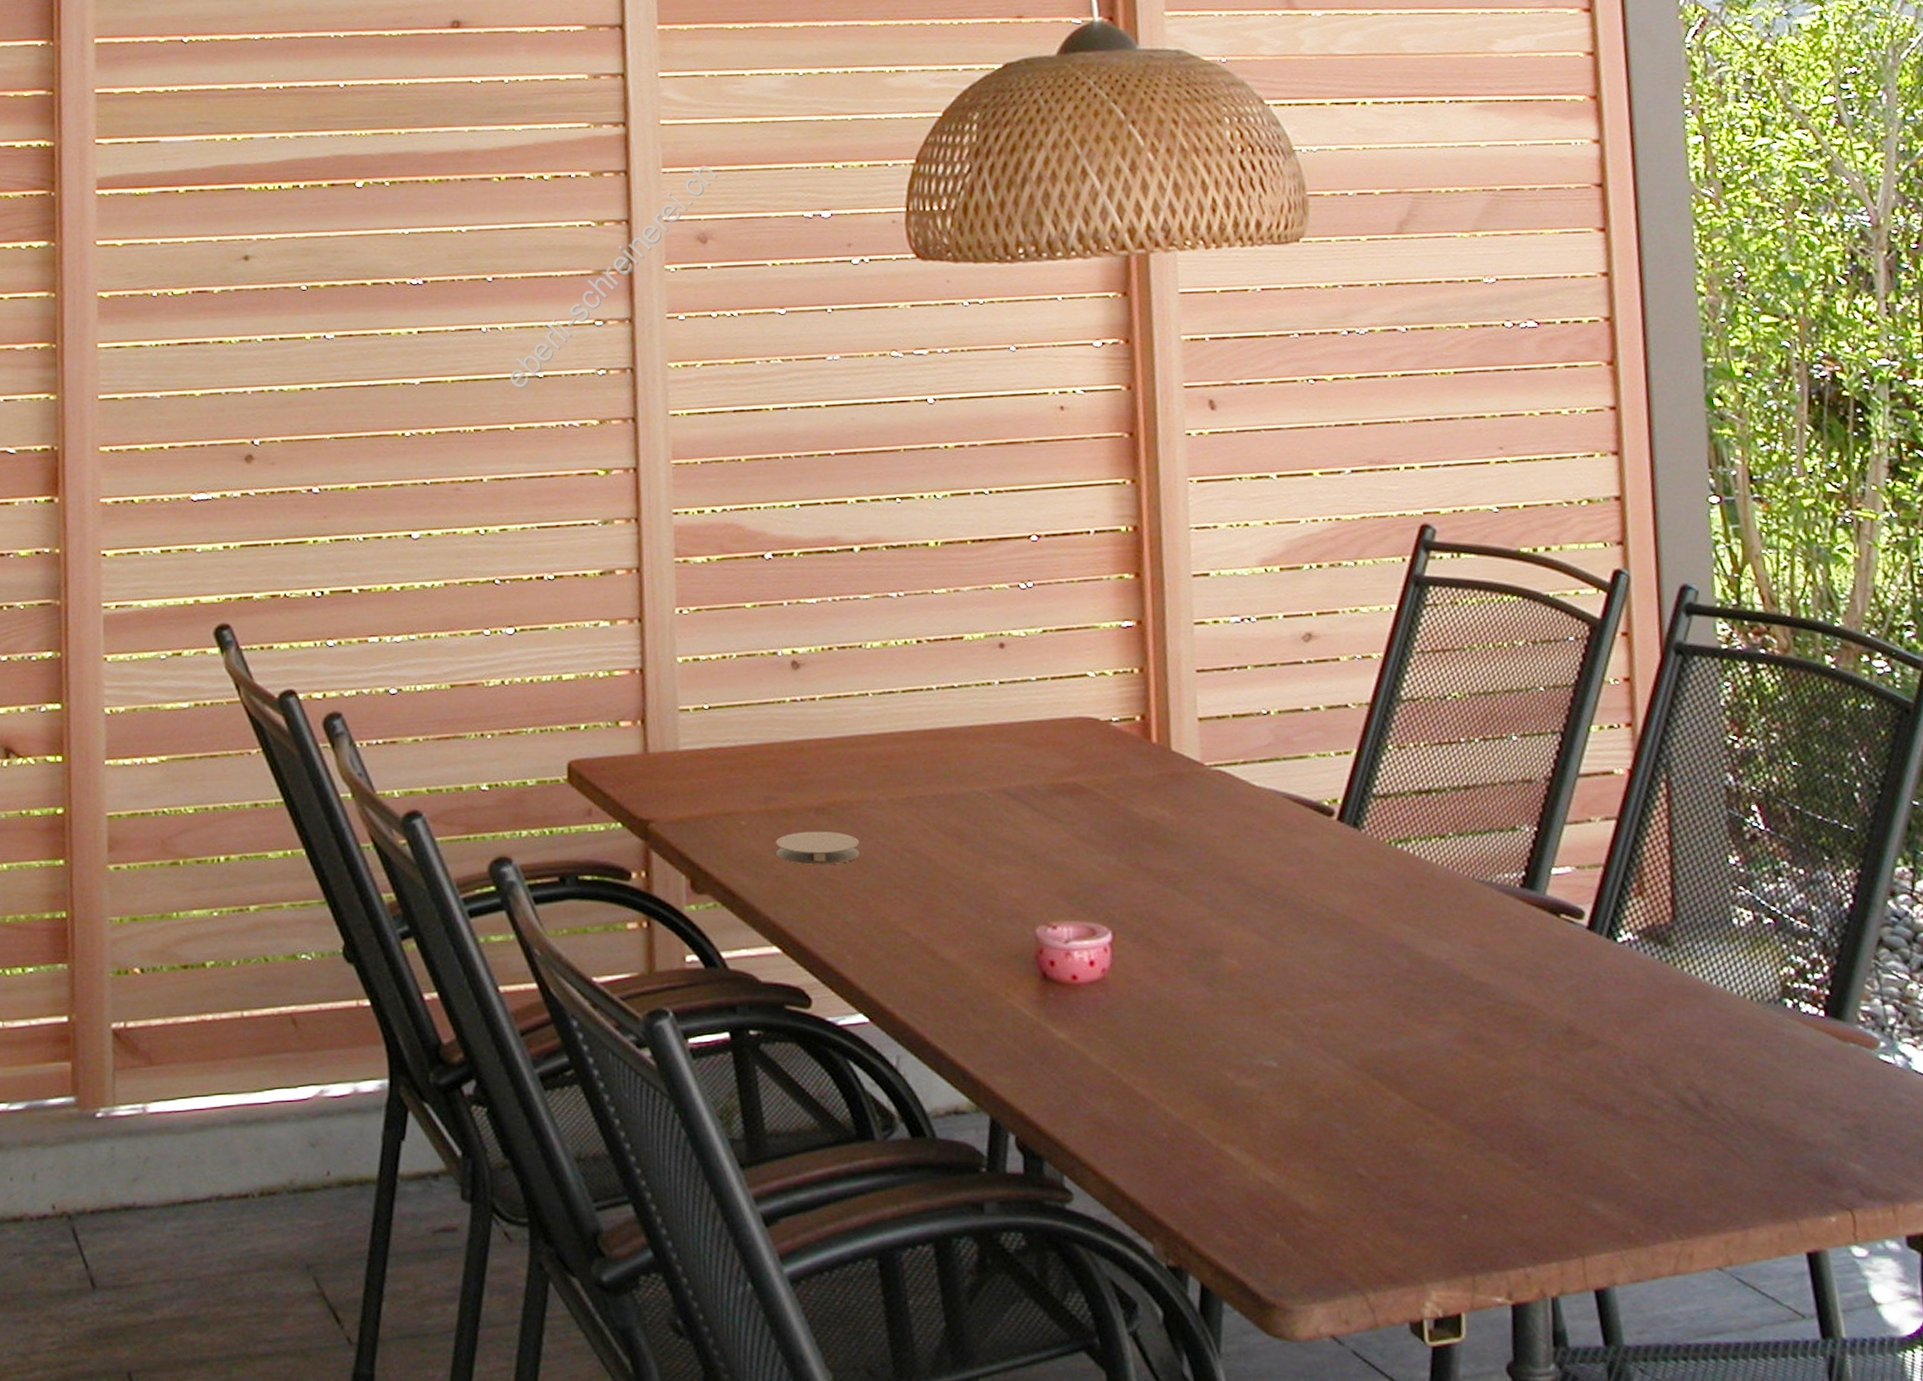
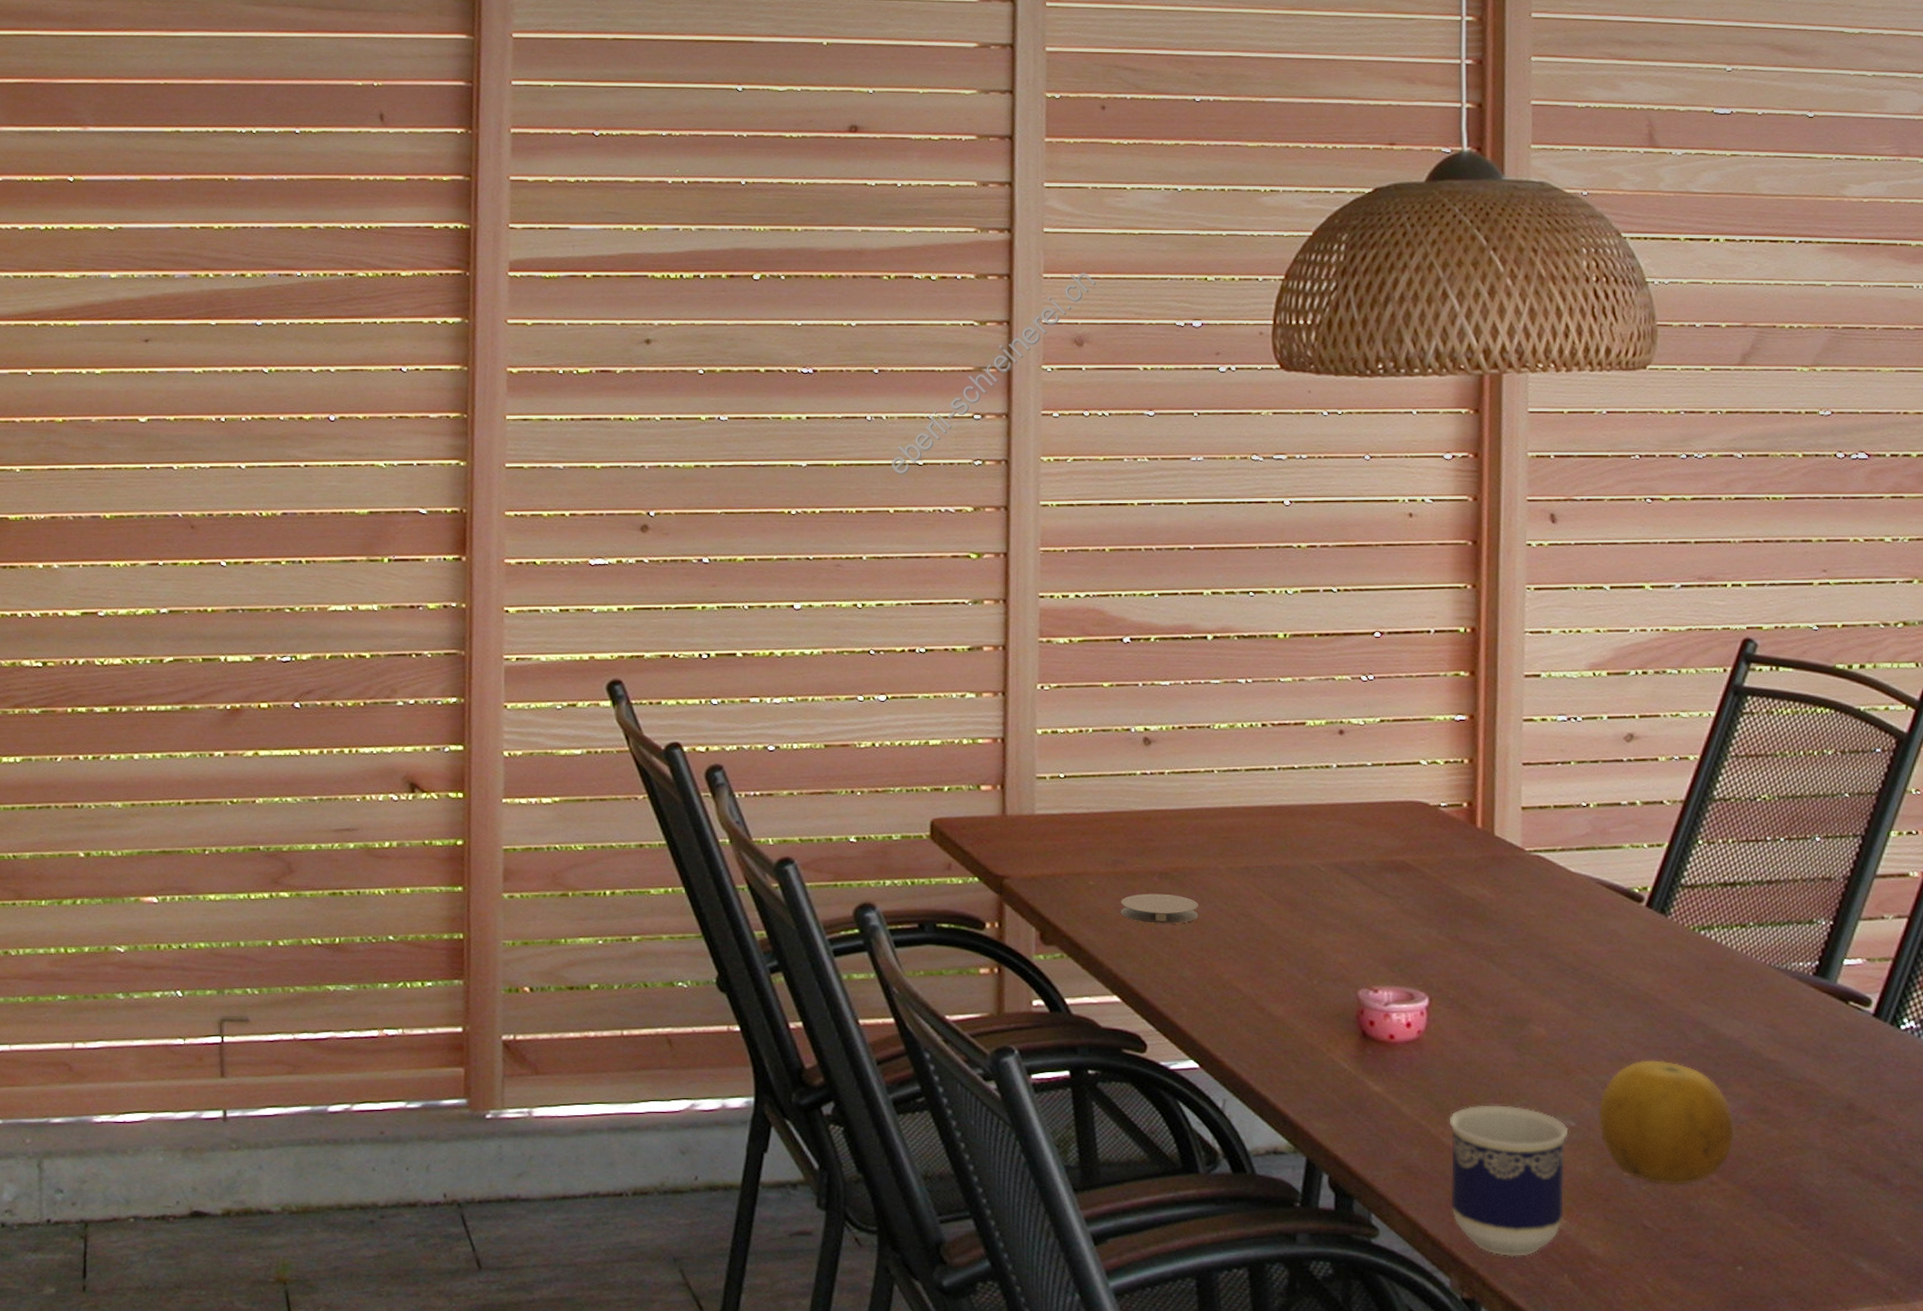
cup: none [1142,1047,1272,1217] -> present [1450,1105,1569,1256]
fruit: none [1300,989,1449,1128] -> present [1598,1060,1734,1185]

